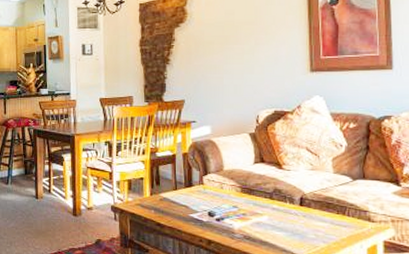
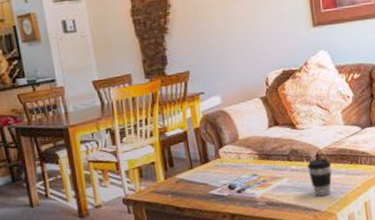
coffee cup: none [290,202,316,242] -> present [307,158,332,197]

